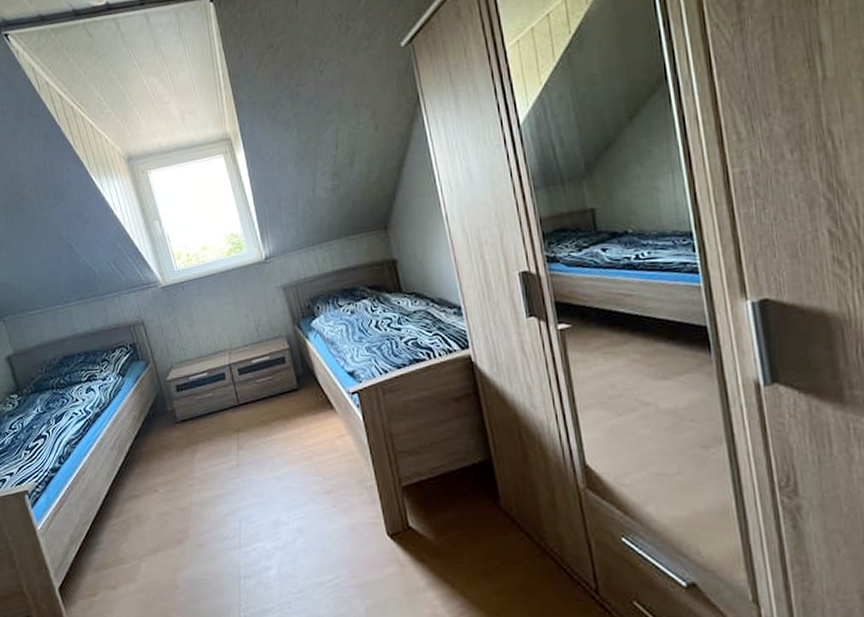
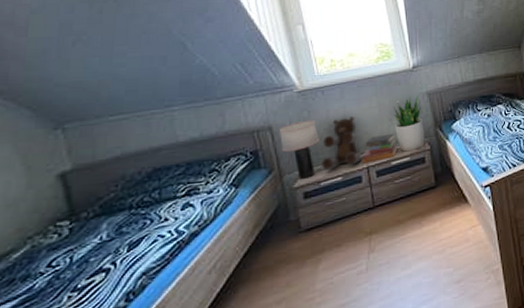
table lamp: none [150,316,185,373] -> present [278,121,321,179]
teddy bear: none [188,312,224,365] -> present [322,116,362,170]
books: none [224,330,257,361] -> present [362,133,398,164]
planter: none [248,289,284,350] -> present [393,95,425,152]

